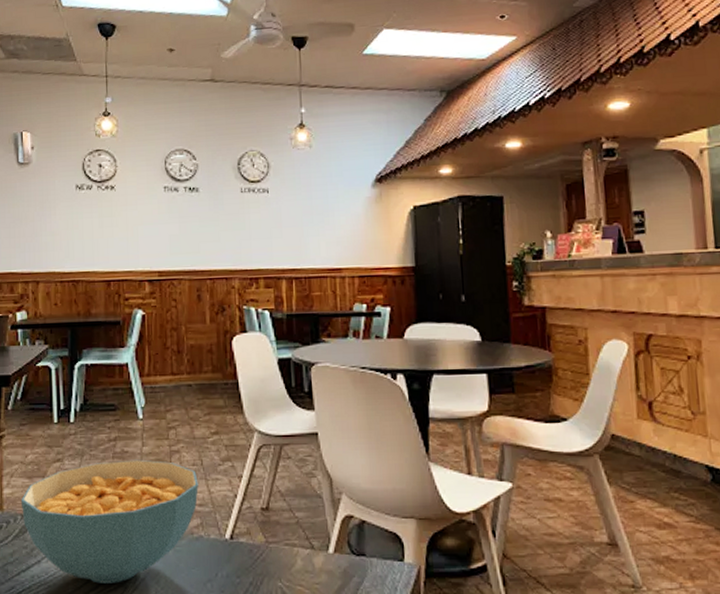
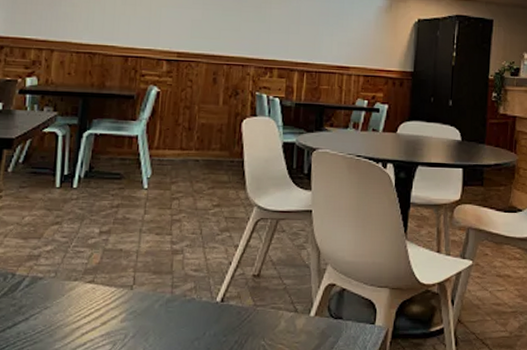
cereal bowl: present [20,459,199,584] -> none [12,226,196,341]

